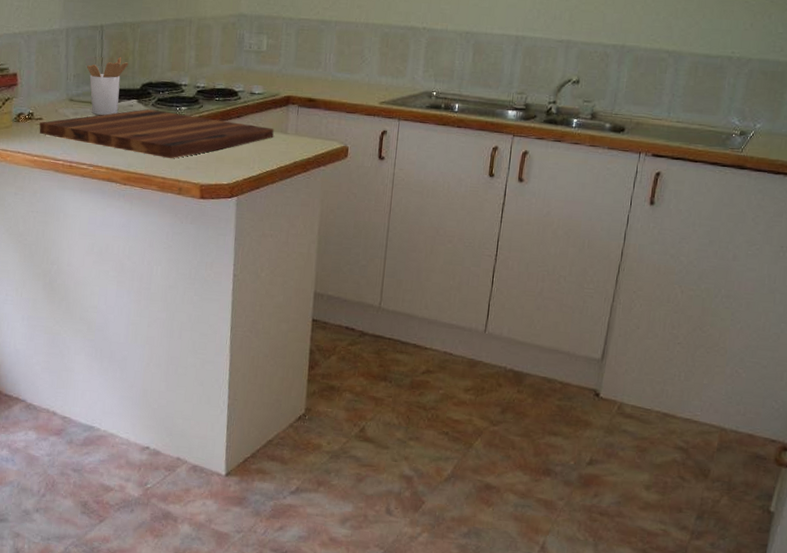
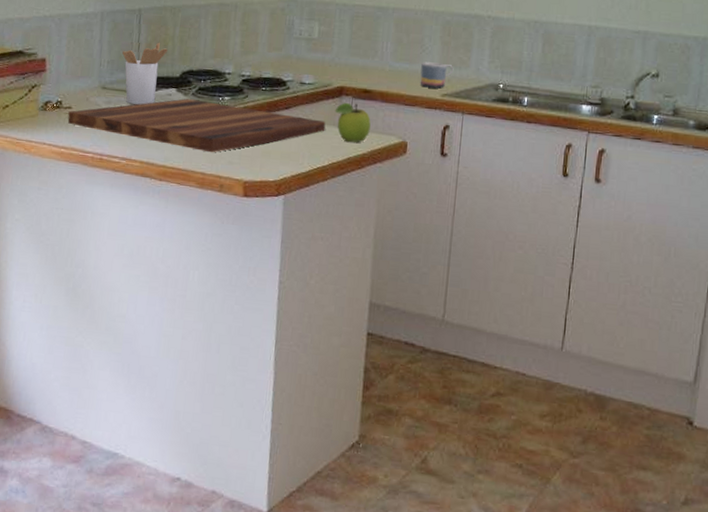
fruit: none [282,110,315,148] -> present [334,102,371,143]
mug: none [360,72,391,97] -> present [420,62,454,89]

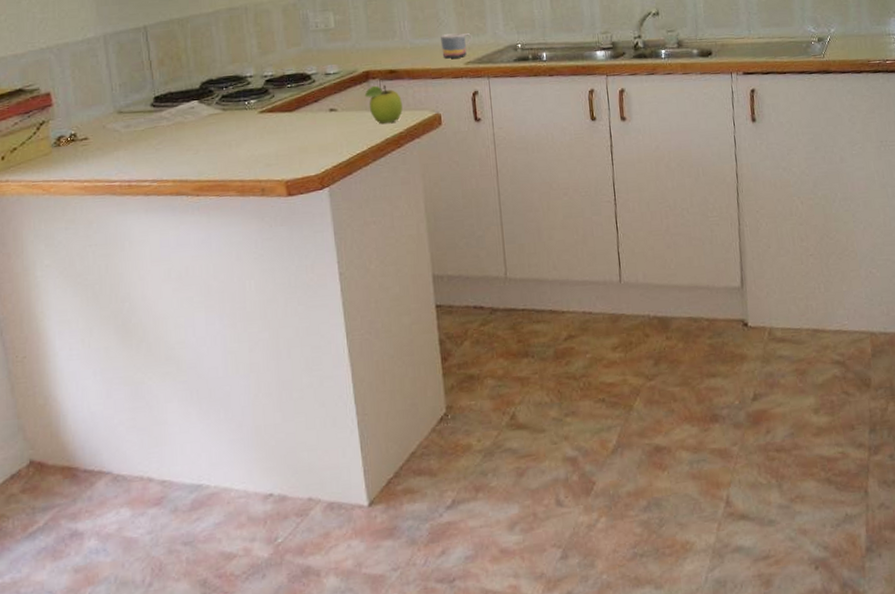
cutting board: present [67,98,326,153] -> none [85,107,358,159]
utensil holder: present [122,42,168,105] -> none [134,56,182,124]

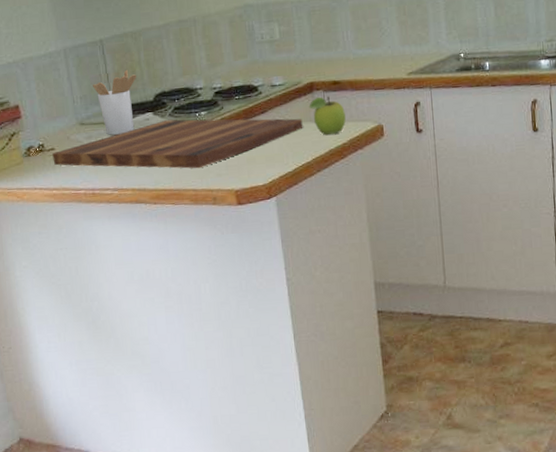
cutting board: none [85,107,358,159] -> present [52,118,303,169]
utensil holder: none [134,56,182,124] -> present [93,69,136,135]
mug: present [441,33,473,59] -> none [383,42,415,69]

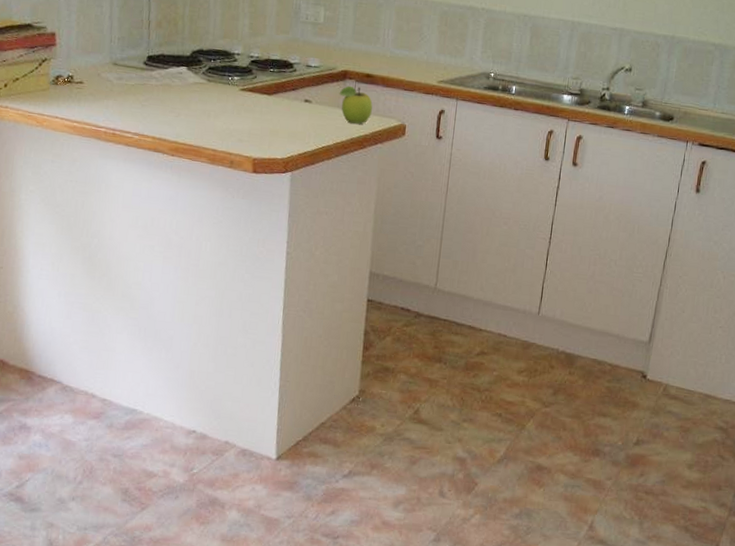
cutting board: present [52,118,303,169] -> none [79,77,331,131]
utensil holder: present [93,69,136,135] -> none [133,20,178,82]

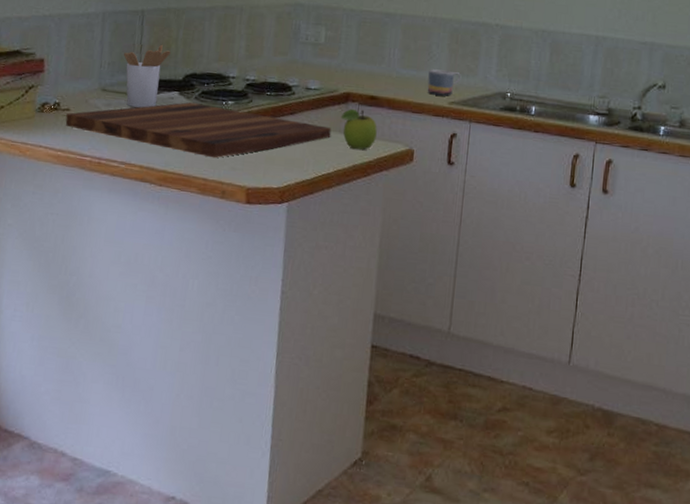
cutting board: none [79,77,331,131] -> present [65,102,332,158]
utensil holder: none [133,20,178,82] -> present [124,44,171,108]
mug: none [418,49,450,76] -> present [427,69,462,96]

